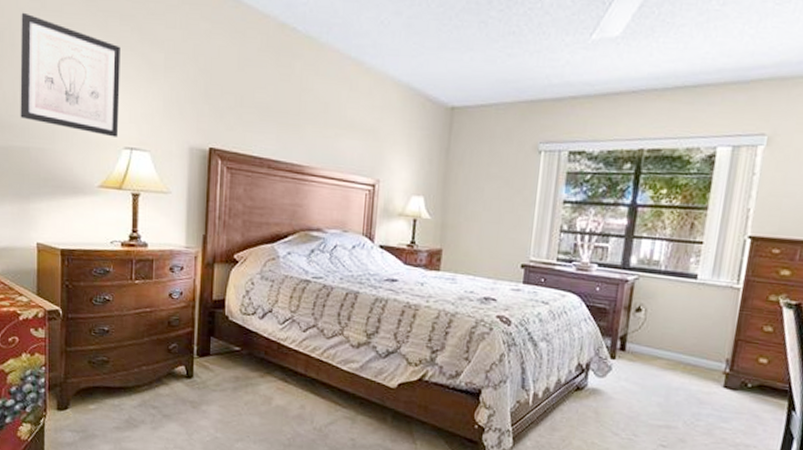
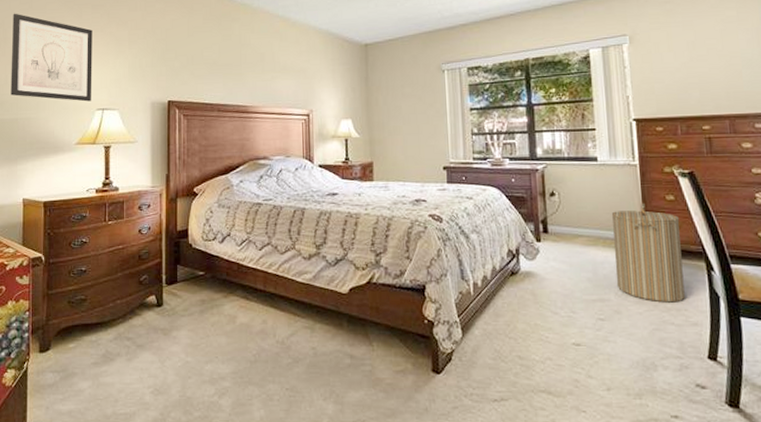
laundry hamper: none [687,330,773,439] -> present [611,202,685,303]

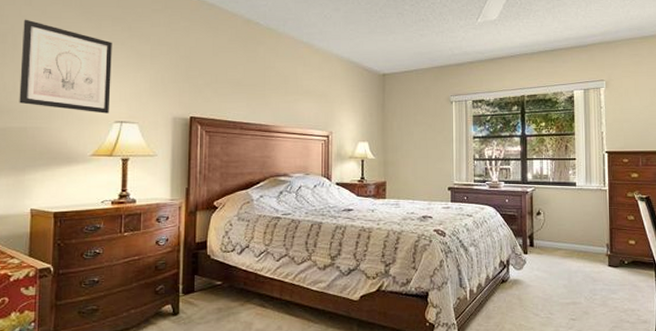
laundry hamper: present [611,202,685,303] -> none [585,221,638,305]

